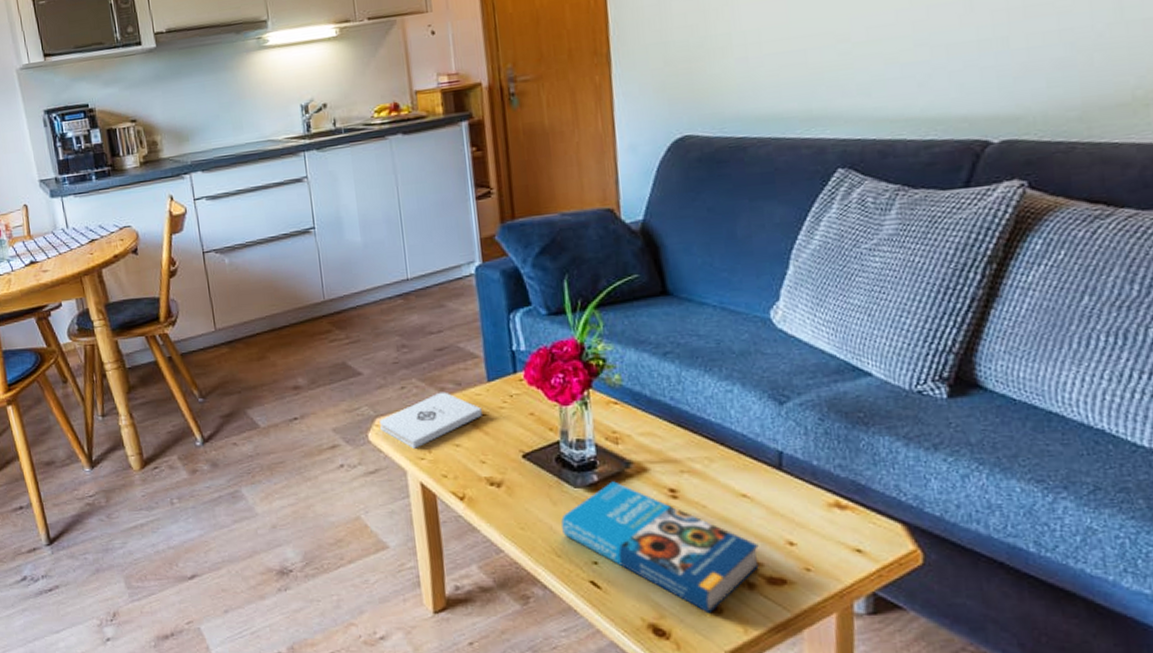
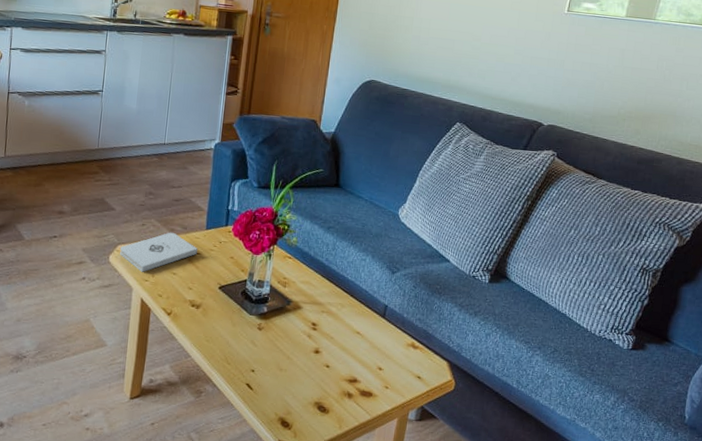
book: present [561,481,759,614] -> none [235,313,360,413]

